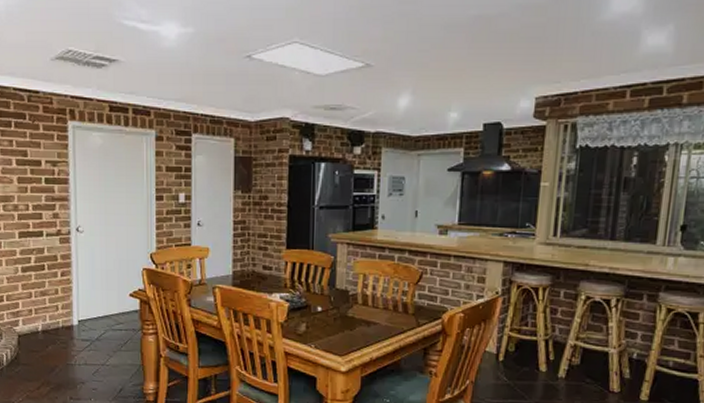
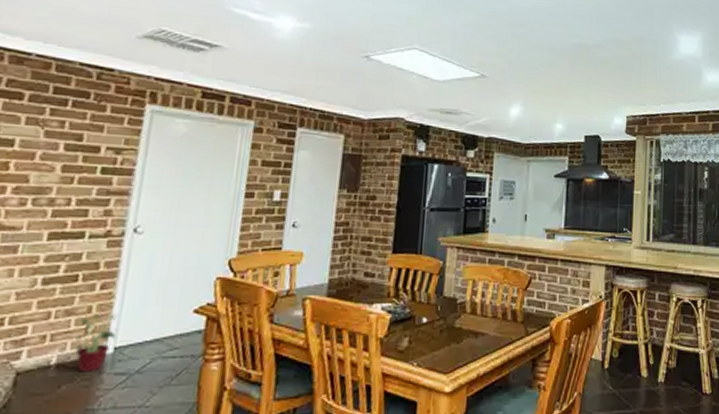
potted plant: none [51,294,78,338] -> present [75,312,118,372]

